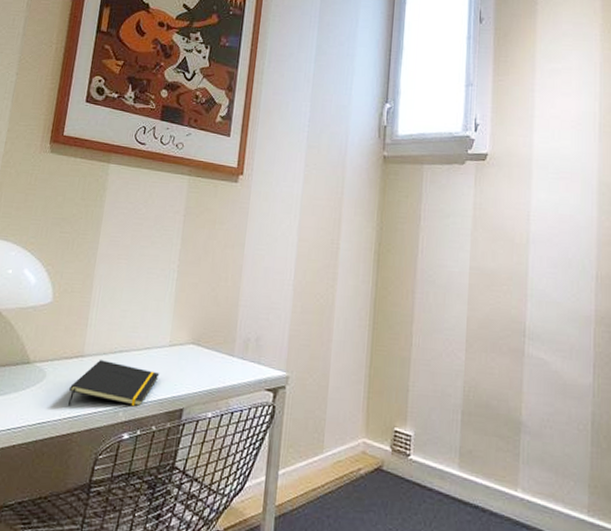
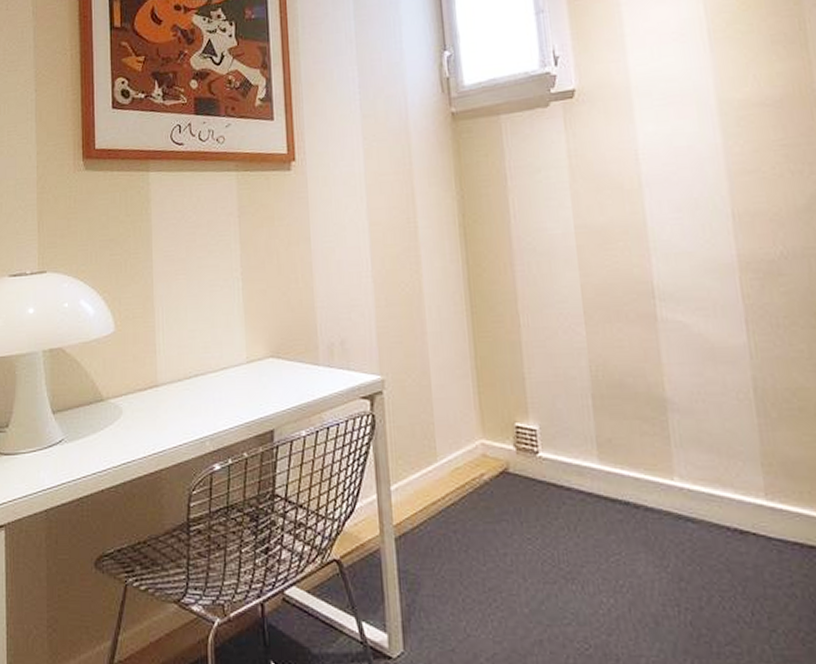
notepad: present [67,360,160,407] -> none [149,387,242,442]

